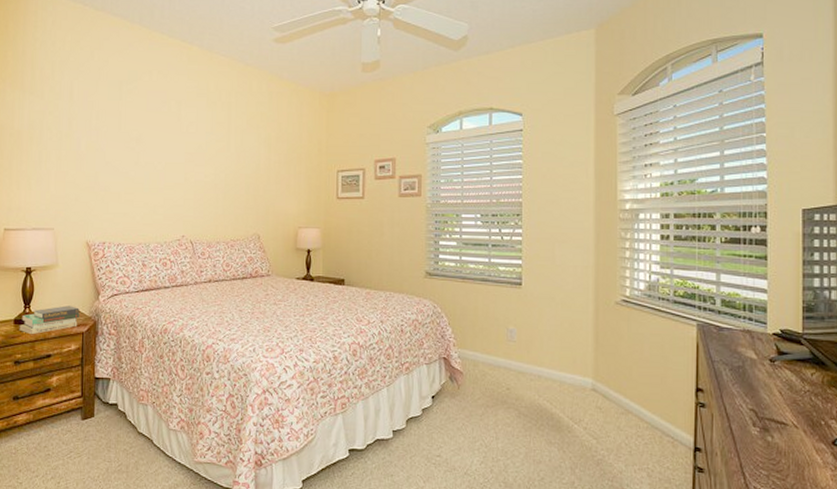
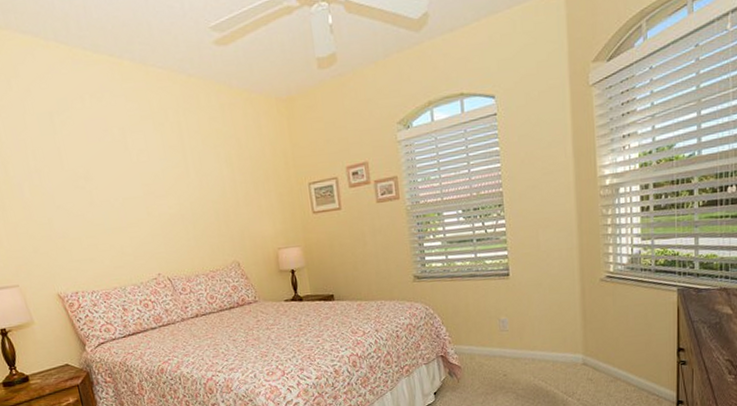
books: present [19,305,79,335] -> none [9,360,71,395]

